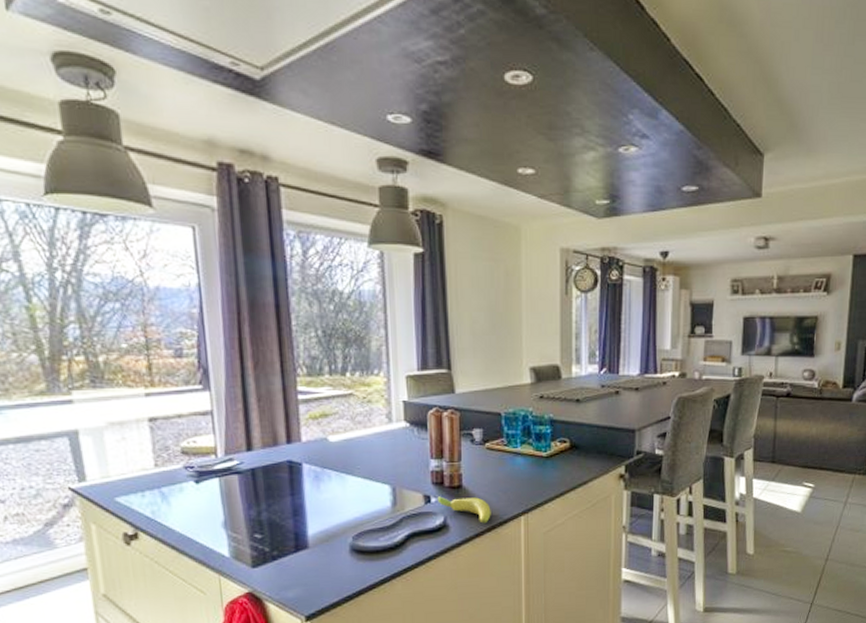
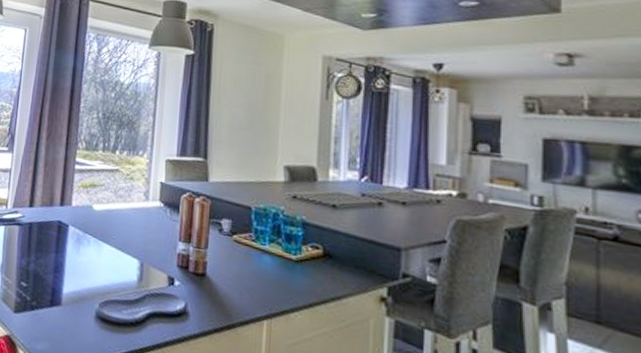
banana: present [437,496,491,524] -> none [180,280,233,320]

